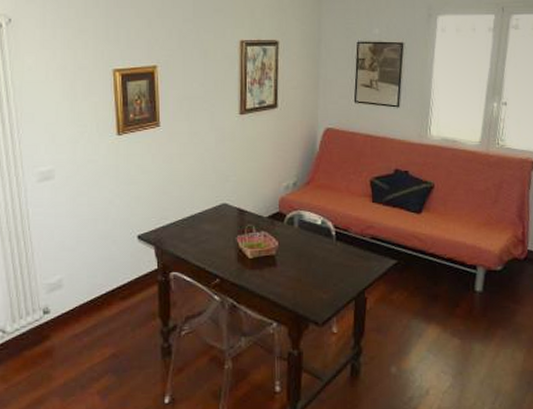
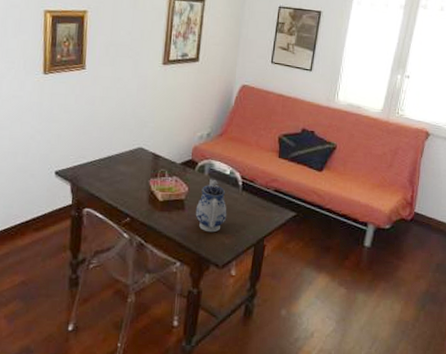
teapot: none [288,230,322,288] -> present [195,179,227,233]

